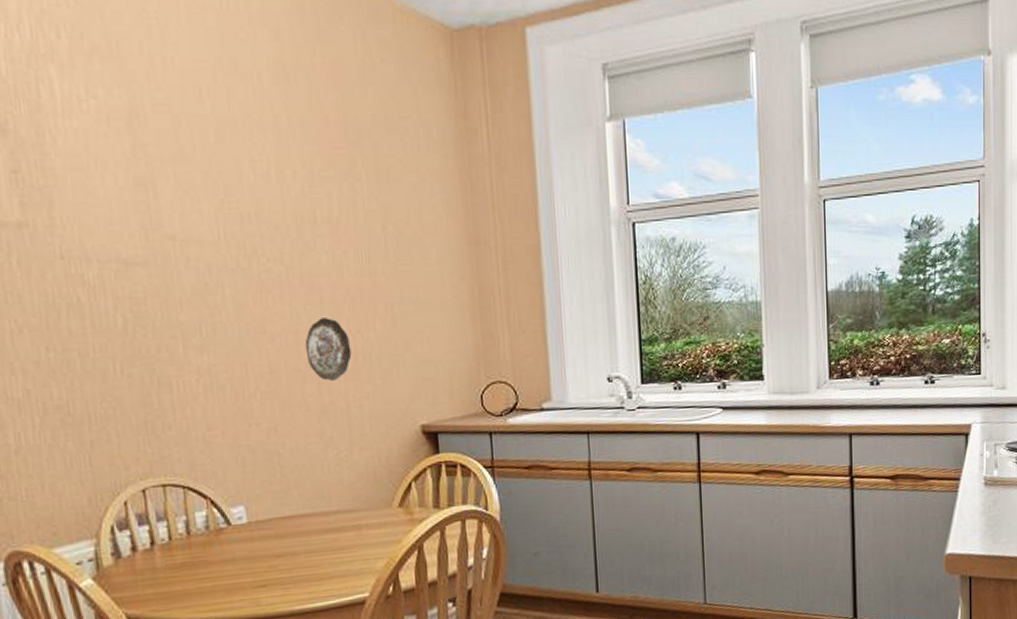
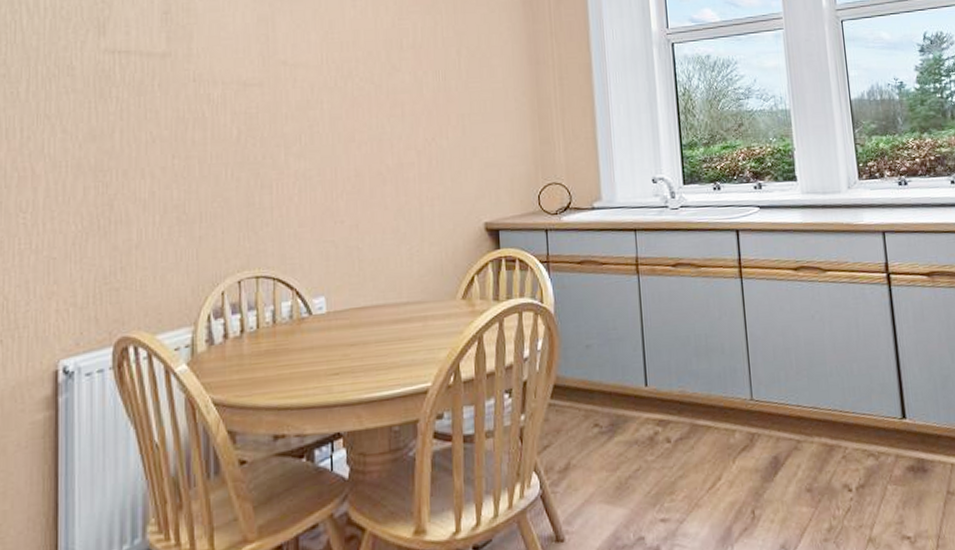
decorative plate: present [305,318,352,382] -> none [387,128,427,184]

